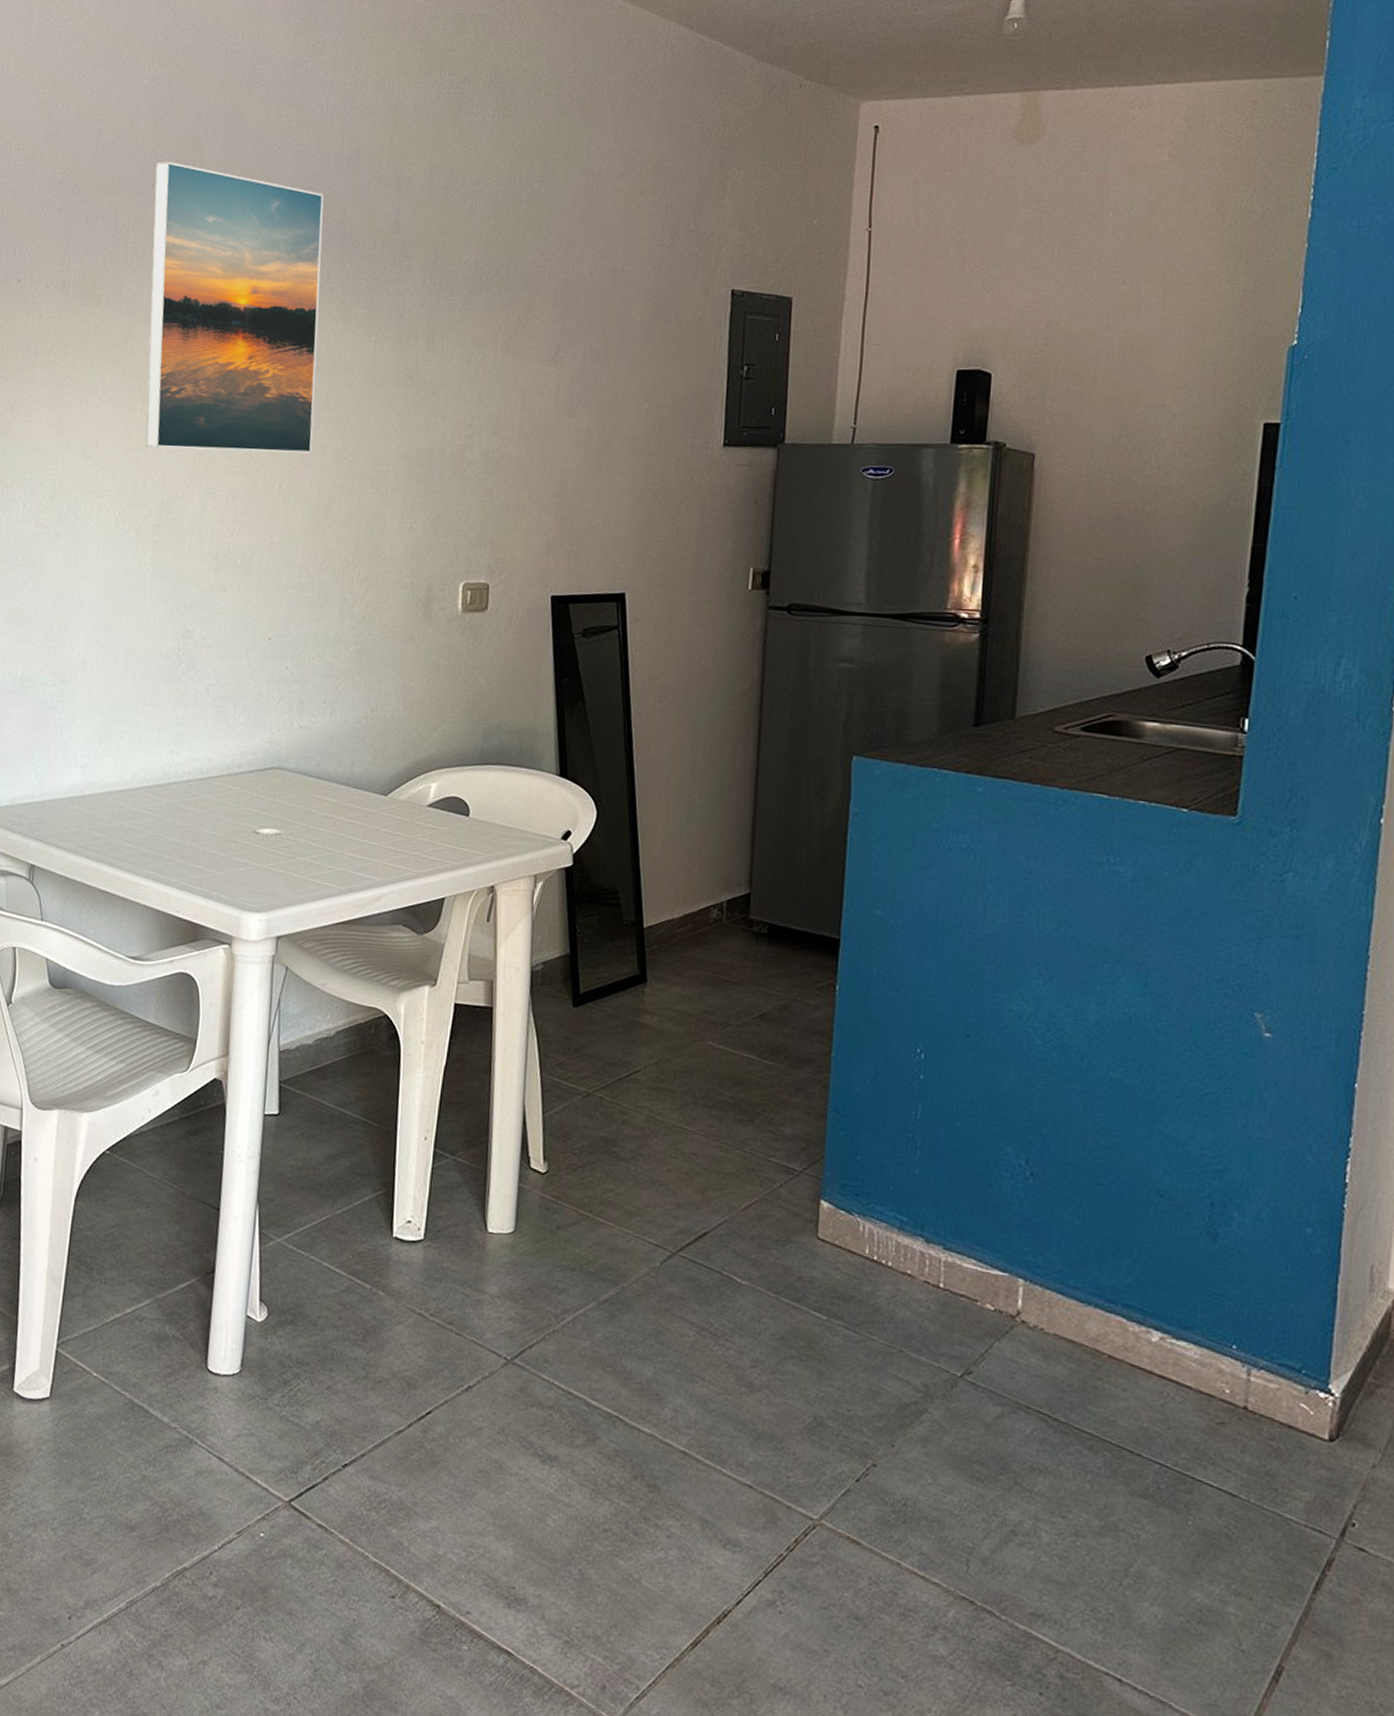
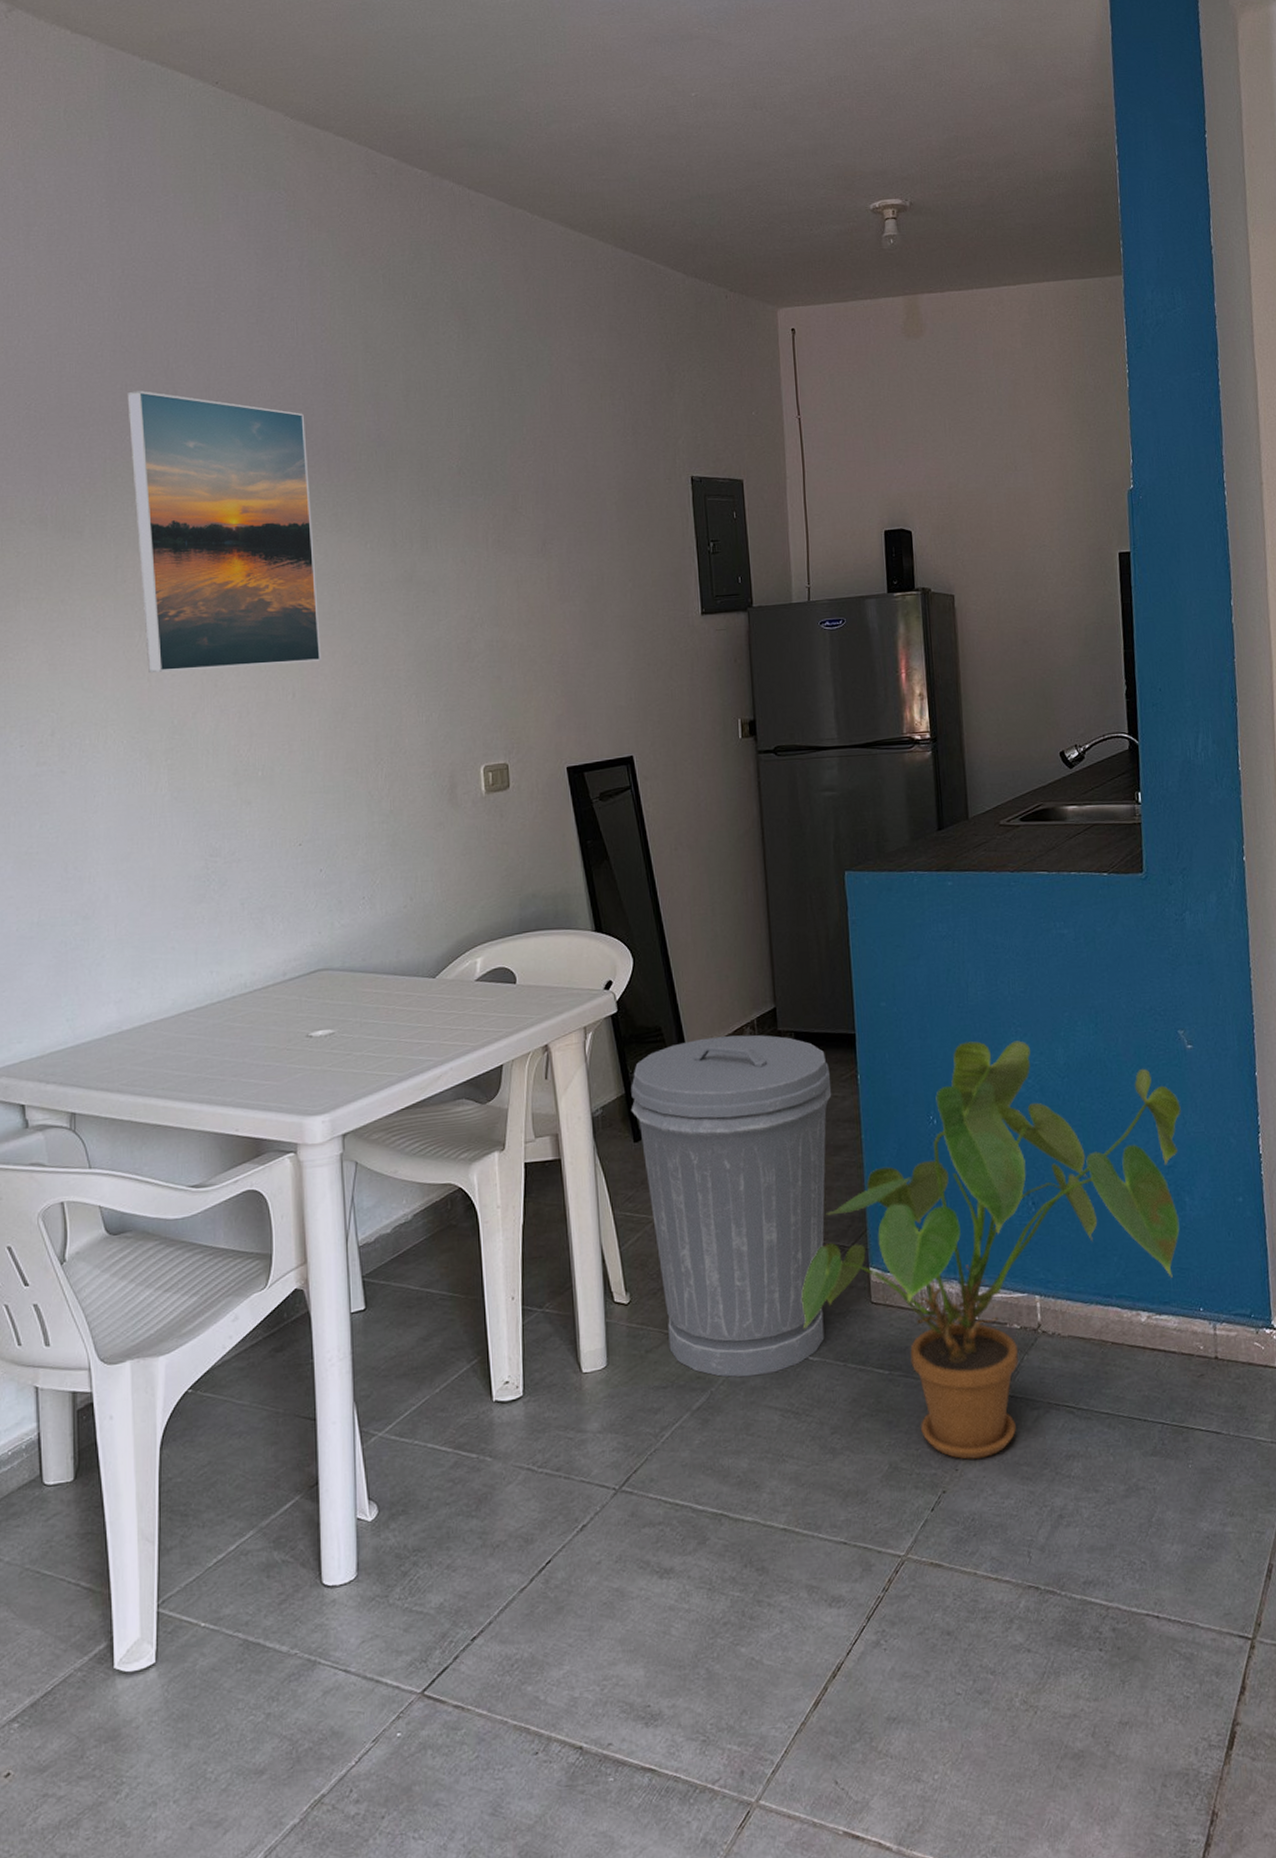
trash can: none [574,911,804,1286] -> present [631,1034,832,1377]
house plant: none [735,973,1244,1442] -> present [801,1040,1181,1460]

